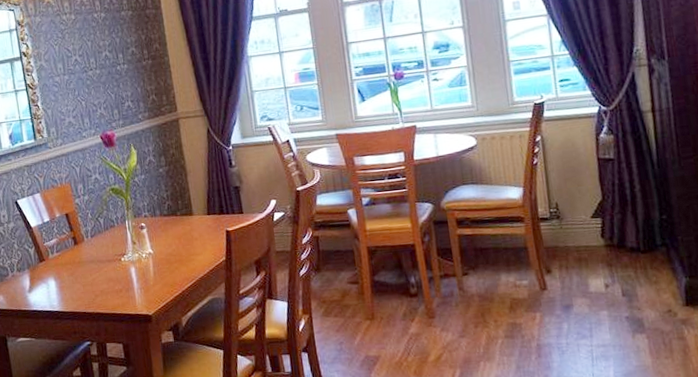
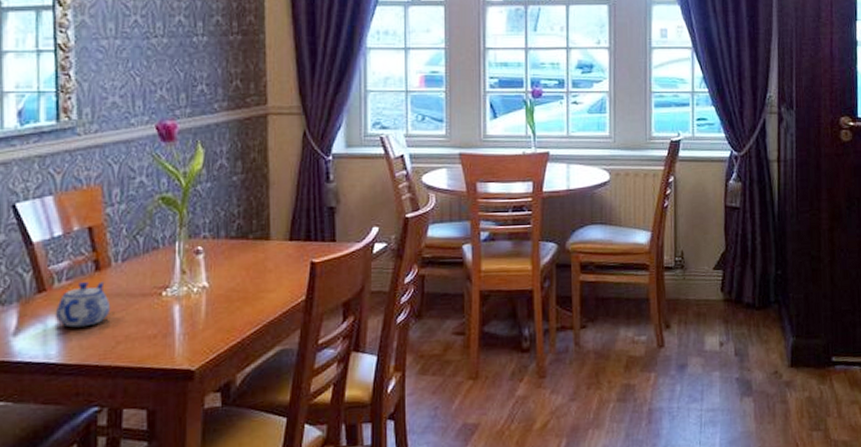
teapot: none [52,252,89,286] -> present [55,281,111,328]

